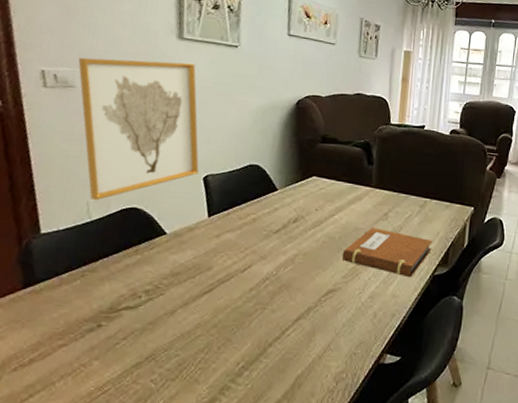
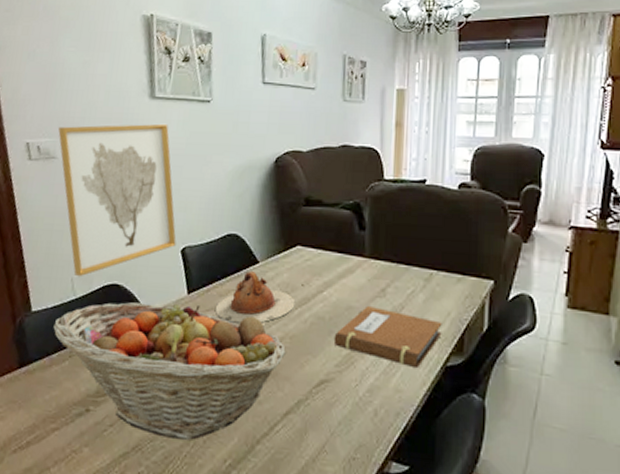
fruit basket: none [64,224,300,347] -> present [53,302,287,440]
teapot: none [234,197,310,243] -> present [214,271,296,323]

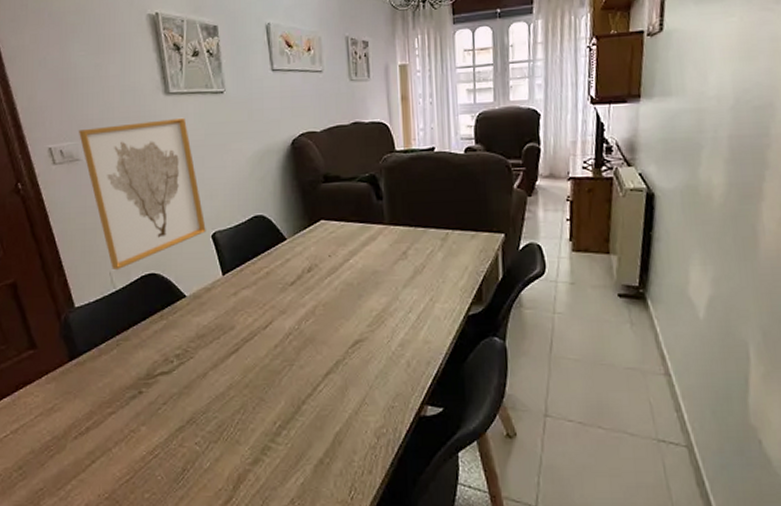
fruit basket: present [53,302,287,440] -> none [98,285,322,408]
teapot: present [214,271,296,323] -> none [250,248,325,297]
notebook: present [333,305,442,369] -> none [363,268,462,321]

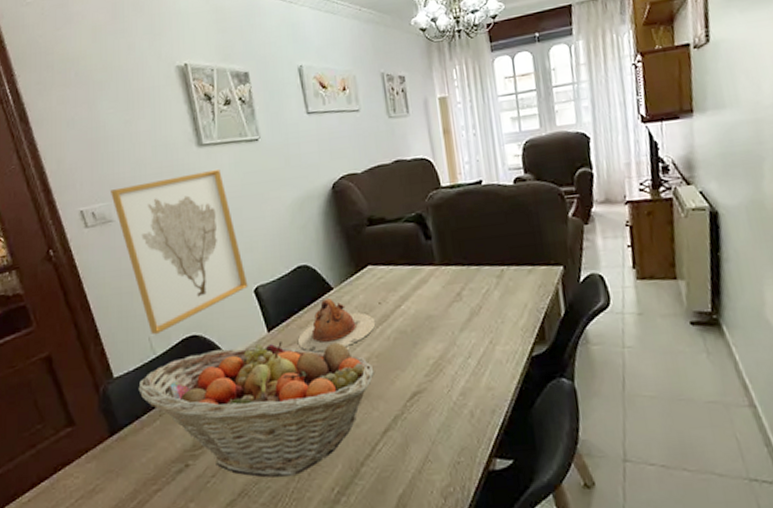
fruit basket: none [98,285,322,408] -> present [138,342,376,478]
teapot: none [250,248,325,297] -> present [297,299,376,352]

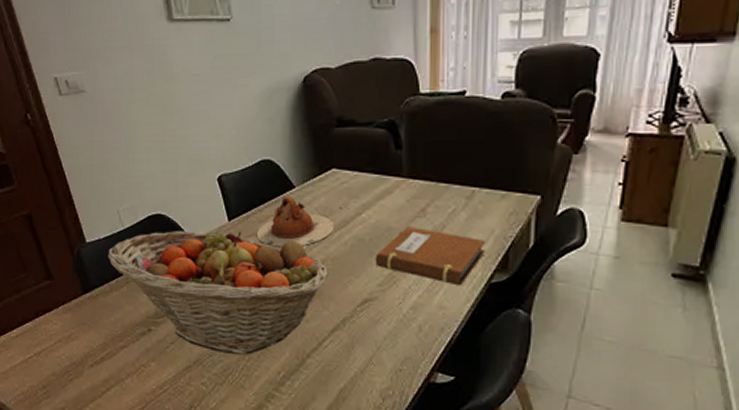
wall art: present [111,168,248,335] -> none [83,47,212,209]
notebook: none [418,311,523,364] -> present [375,225,486,286]

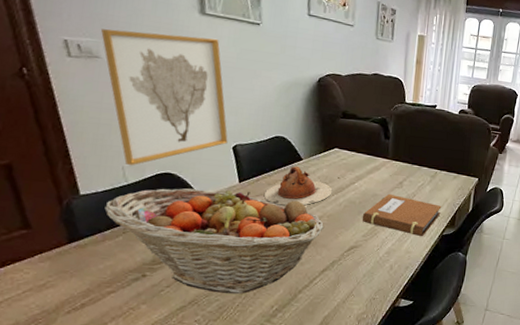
wall art: none [83,47,212,209] -> present [101,29,228,166]

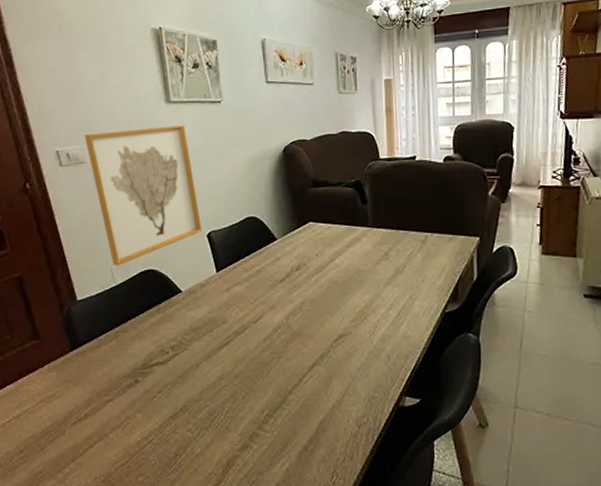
fruit basket: present [104,188,325,294] -> none [98,282,308,397]
teapot: present [263,166,333,206] -> none [242,248,312,293]
notebook: present [362,193,442,237] -> none [347,267,439,317]

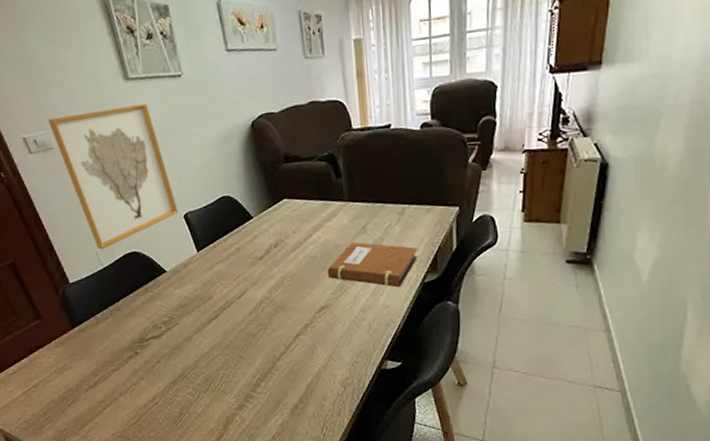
notebook: none [347,267,439,317] -> present [327,241,418,288]

